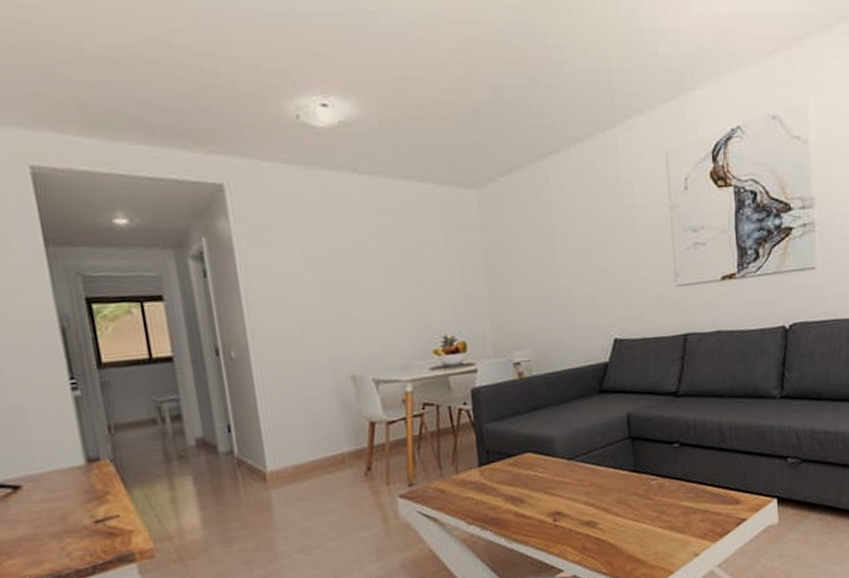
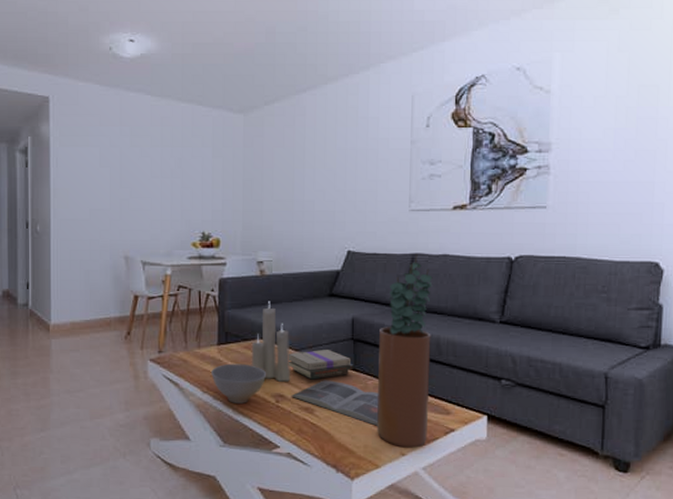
bowl: none [475,483,540,531] -> present [211,363,267,404]
candle: none [517,407,568,498] -> present [251,301,291,382]
books: none [562,452,635,490] -> present [289,349,354,380]
magazine: none [569,486,668,529] -> present [291,380,379,426]
vase: none [658,334,719,548] -> present [377,254,433,448]

